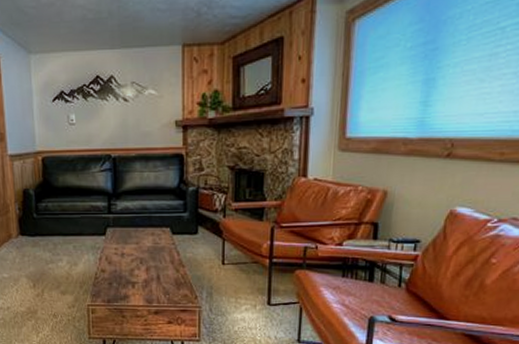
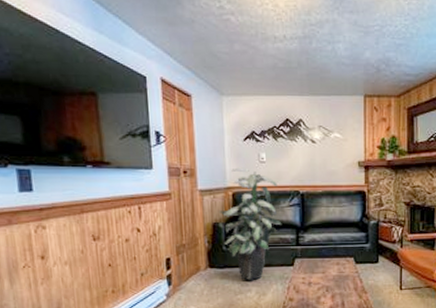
indoor plant: none [29,130,93,249] -> present [219,167,282,280]

